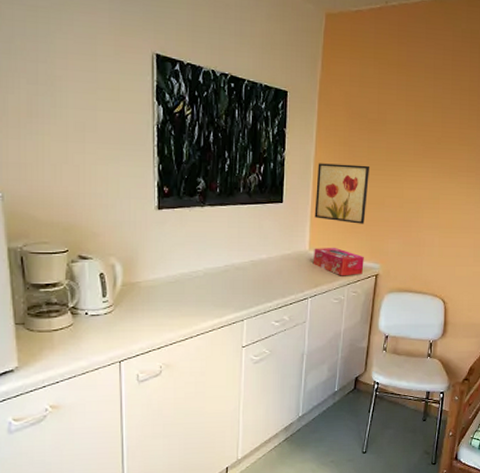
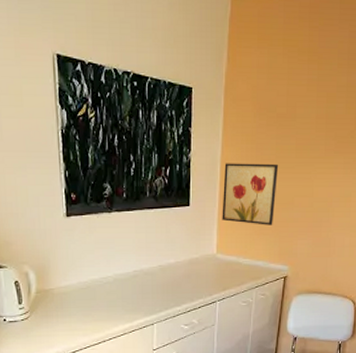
tissue box: present [312,247,364,276] -> none [220,249,272,279]

